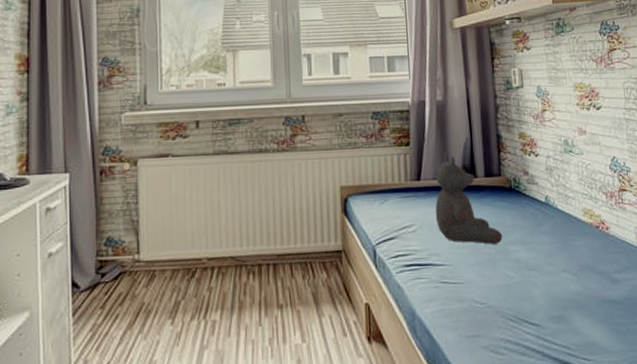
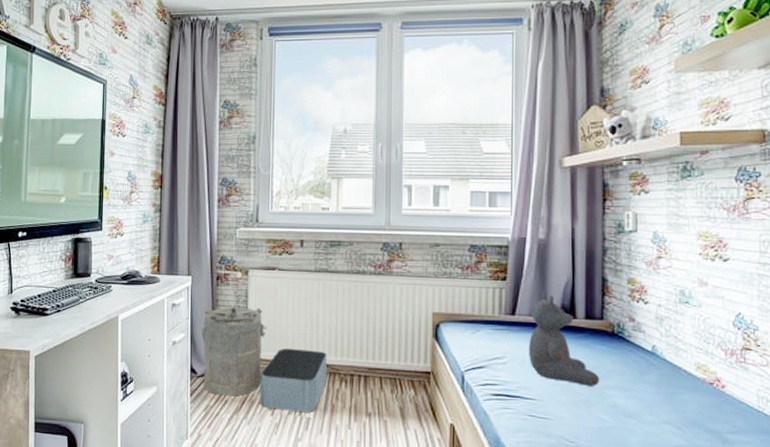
laundry hamper: none [84,202,163,310] -> present [202,306,268,396]
storage bin: none [157,242,232,316] -> present [260,347,327,412]

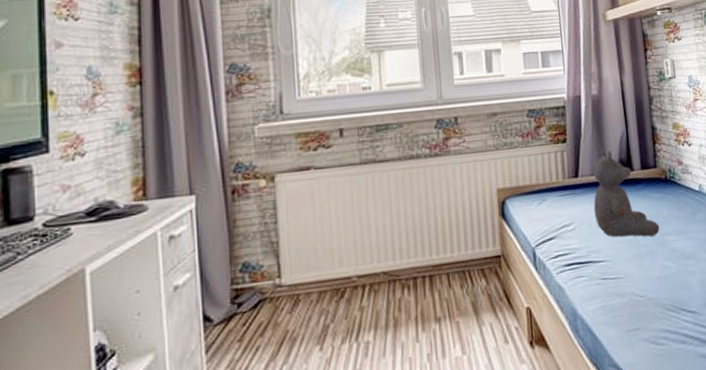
laundry hamper: present [202,306,268,396] -> none [216,220,307,343]
storage bin: present [260,347,327,412] -> none [301,257,385,343]

